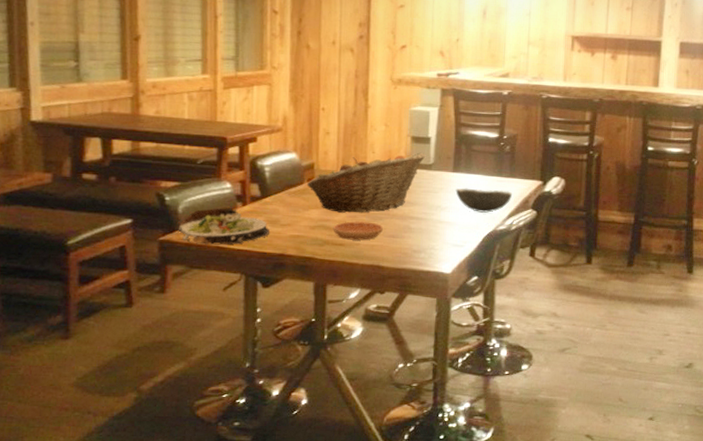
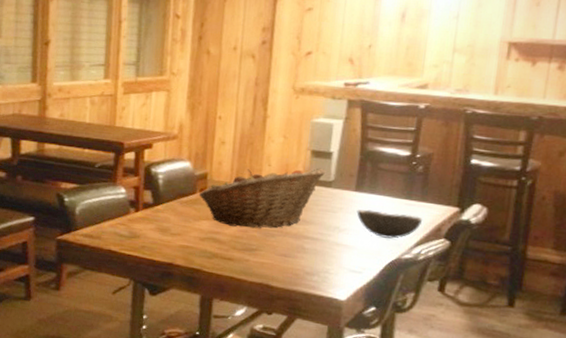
salad plate: present [177,207,271,245] -> none [74,212,161,250]
saucer: present [333,221,383,241] -> none [222,236,275,257]

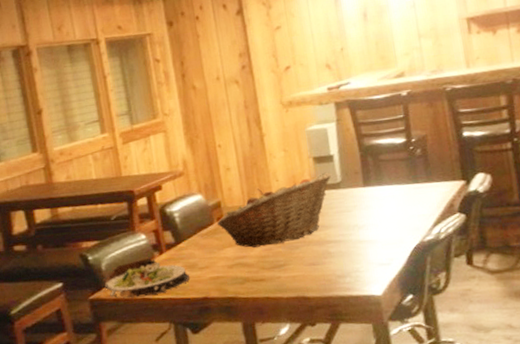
salad plate: none [74,212,161,250] -> present [102,257,190,298]
bowl: present [356,209,422,239] -> none [370,197,434,226]

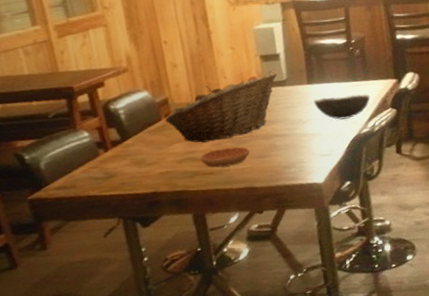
salad plate: present [102,257,190,298] -> none [42,155,139,196]
saucer: none [250,252,302,274] -> present [199,146,250,168]
bowl: none [370,197,434,226] -> present [313,94,370,120]

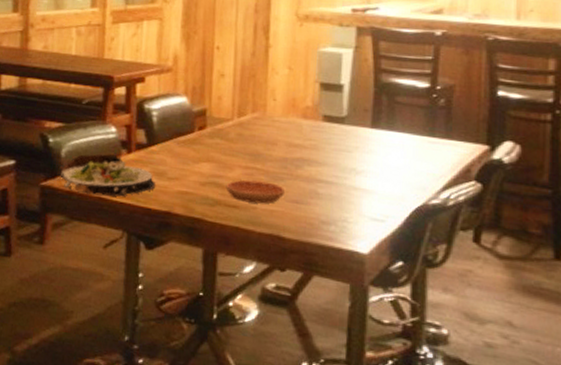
salad plate: none [42,155,139,196] -> present [59,154,156,197]
fruit basket: present [164,70,278,143] -> none [197,102,338,171]
bowl: present [313,94,370,120] -> none [374,148,448,182]

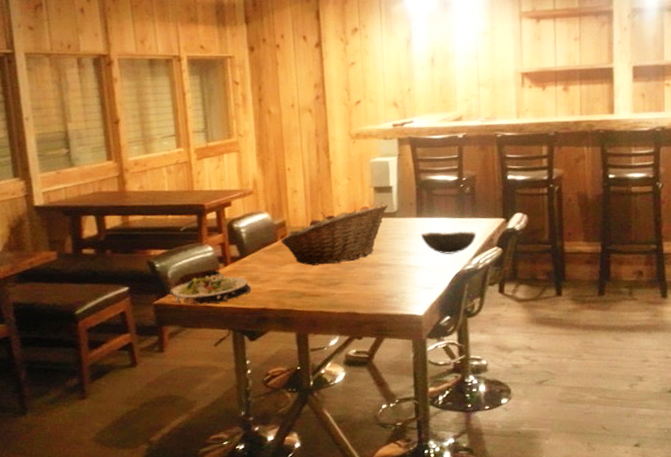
fruit basket: none [197,102,338,171] -> present [280,201,389,265]
saucer: present [226,180,284,204] -> none [308,272,355,291]
bowl: none [374,148,448,182] -> present [421,230,476,254]

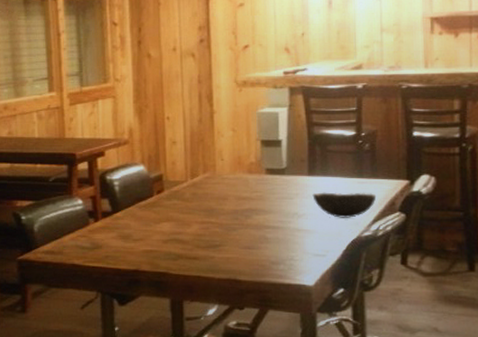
salad plate: present [168,268,252,305] -> none [34,224,123,263]
fruit basket: present [280,201,389,265] -> none [156,157,278,225]

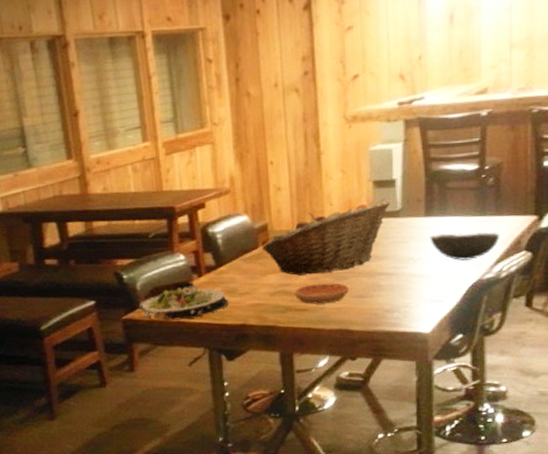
salad plate: none [34,224,123,263] -> present [137,280,229,321]
fruit basket: none [156,157,278,225] -> present [261,198,392,275]
saucer: none [186,233,237,253] -> present [294,282,349,304]

